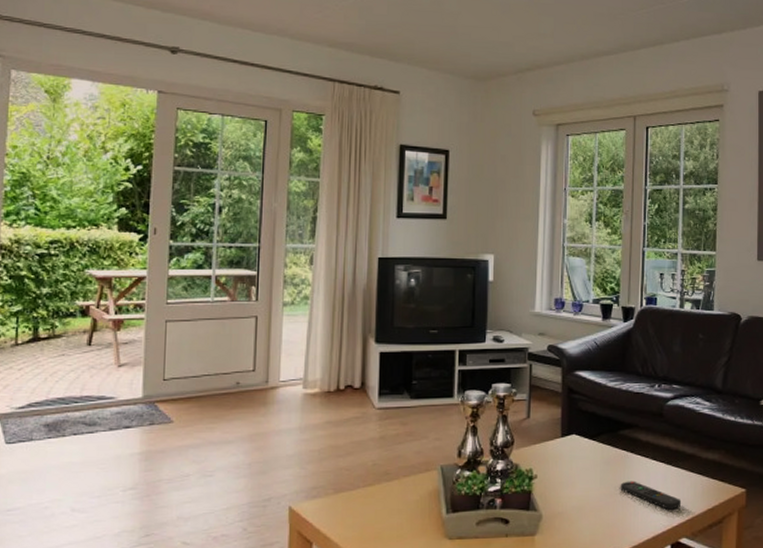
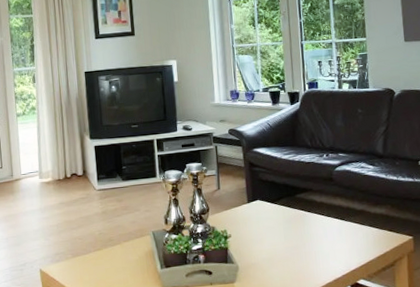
remote control: present [620,481,682,510] -> none [301,235,357,257]

